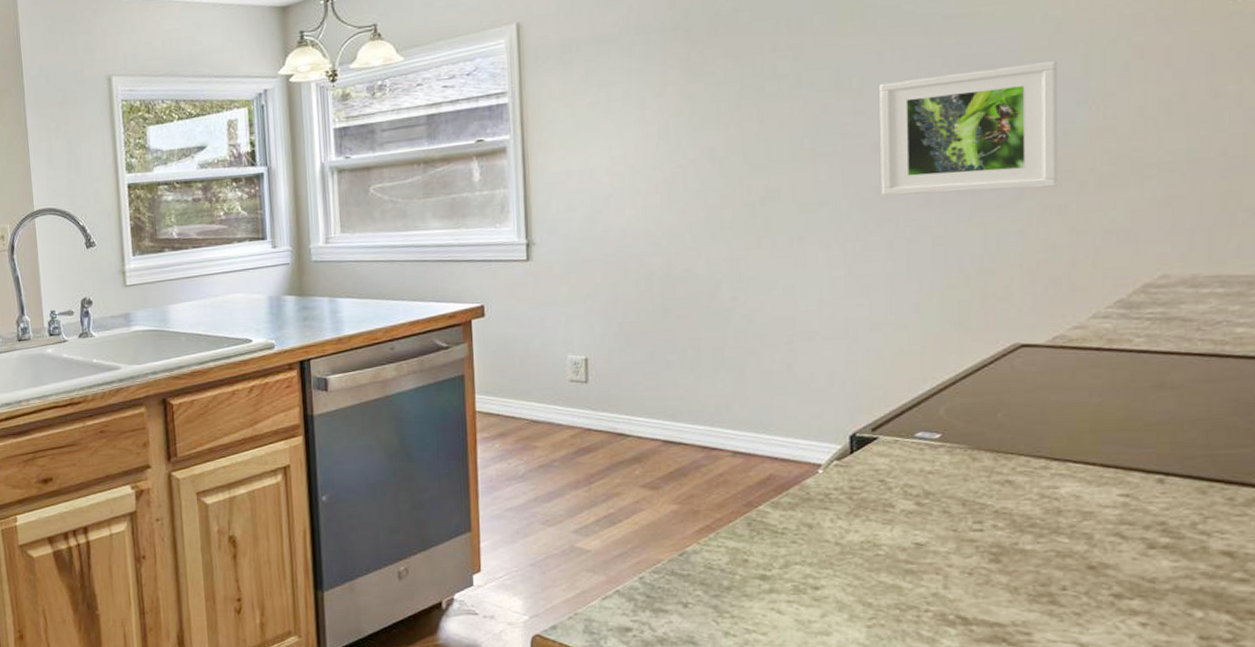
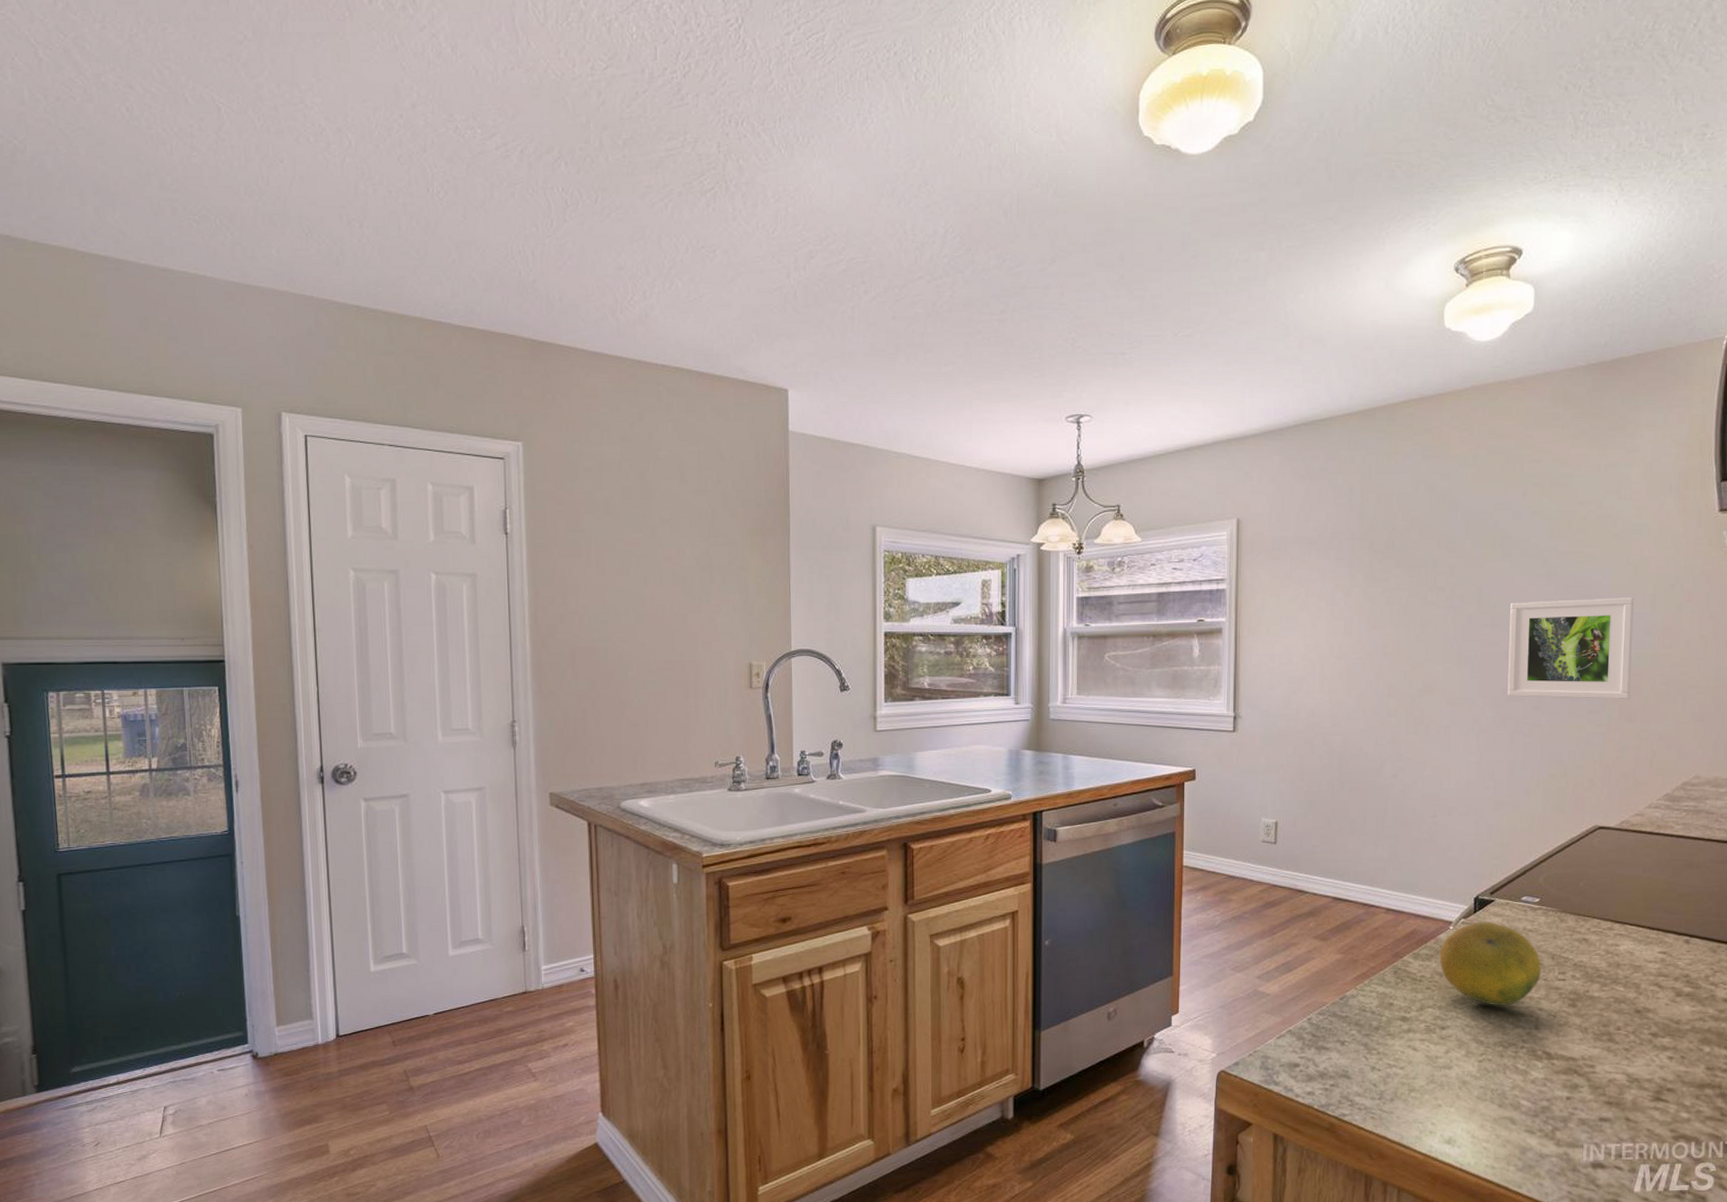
fruit: none [806,463,948,563] -> present [1439,921,1541,1007]

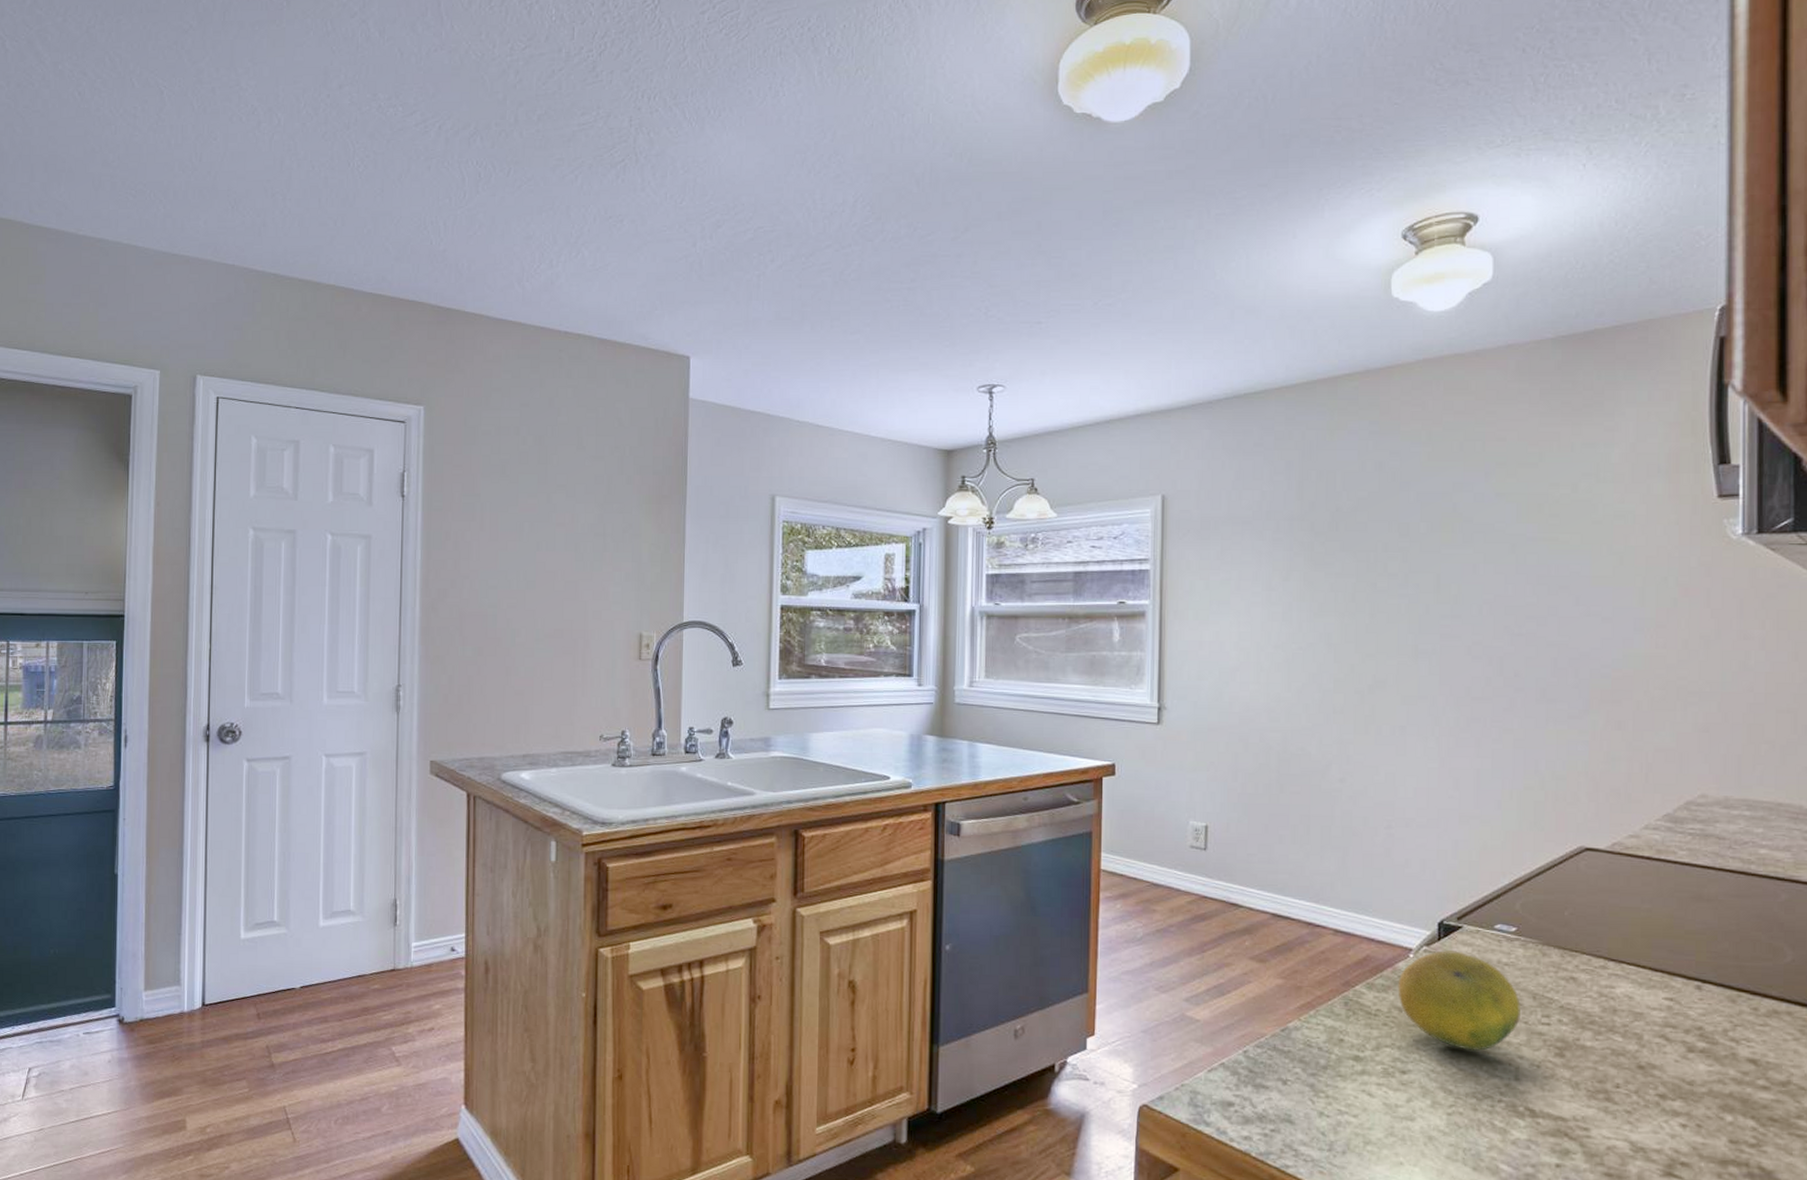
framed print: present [1507,597,1634,699] -> none [1472,590,1620,704]

